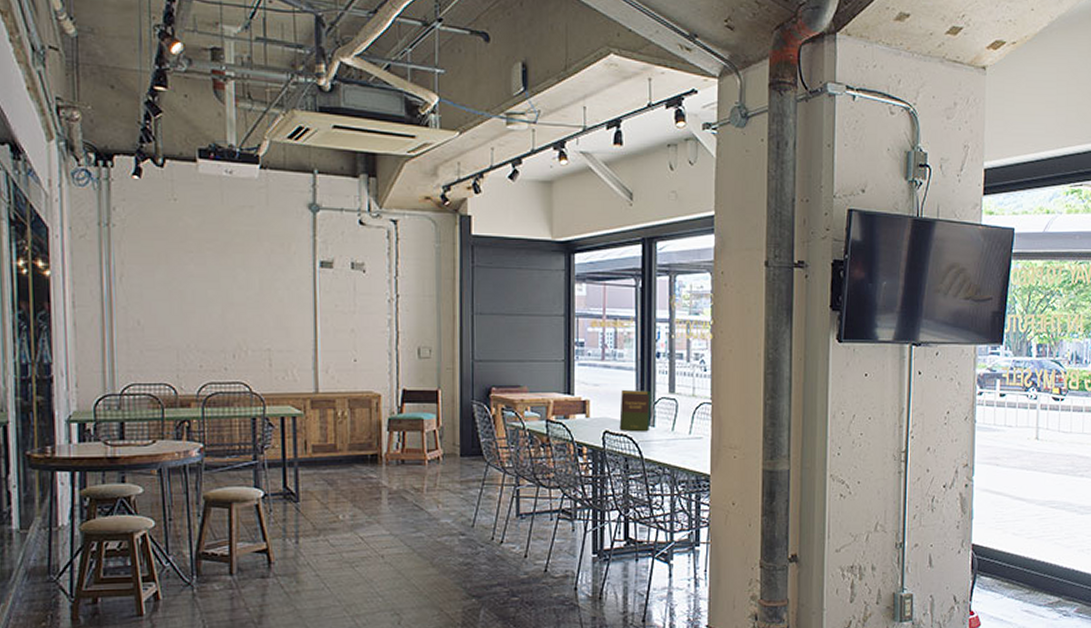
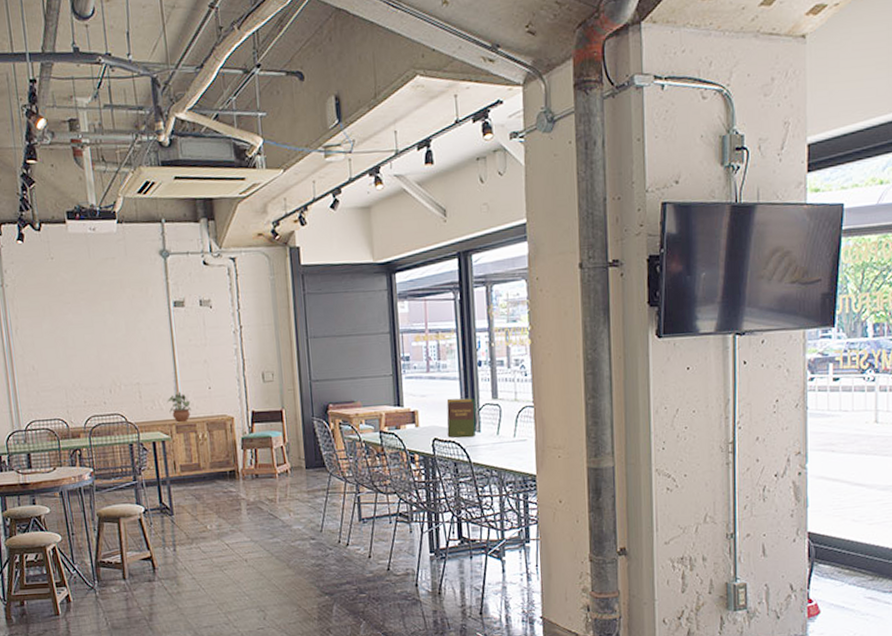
potted plant: none [303,362,331,397] -> present [167,391,191,423]

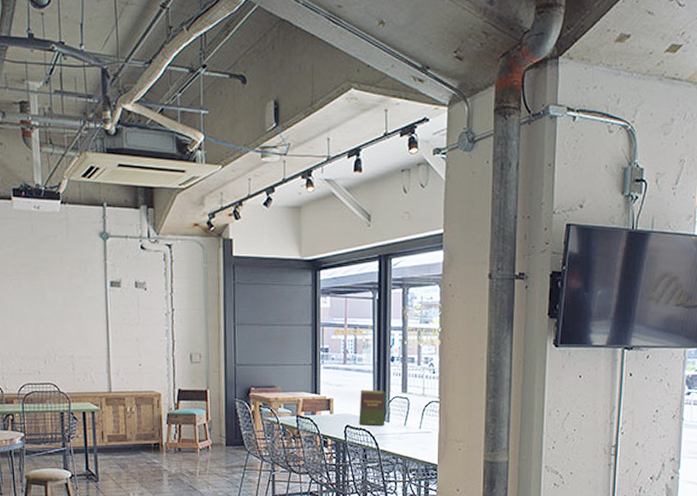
potted plant: present [167,391,191,423] -> none [99,366,121,396]

